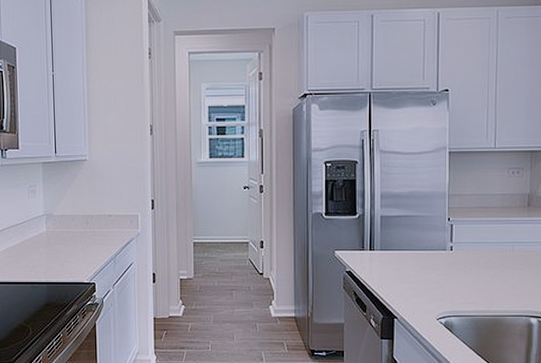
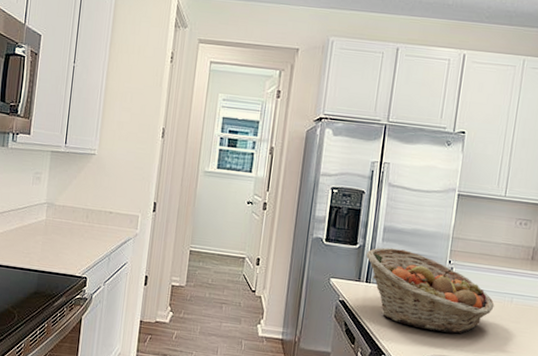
fruit basket: none [366,213,497,288] -> present [365,247,495,334]

